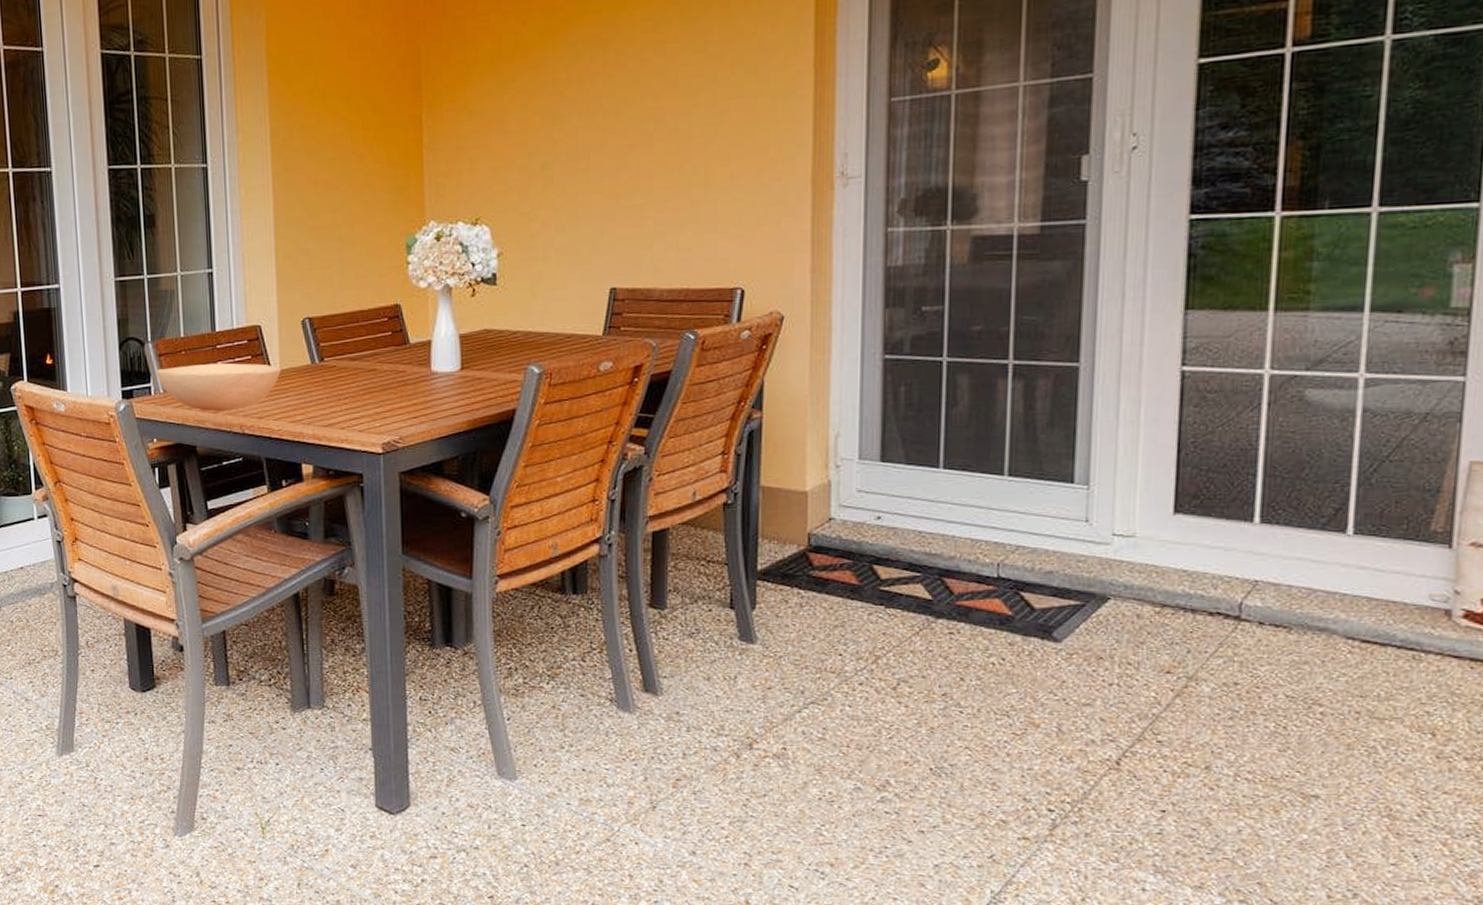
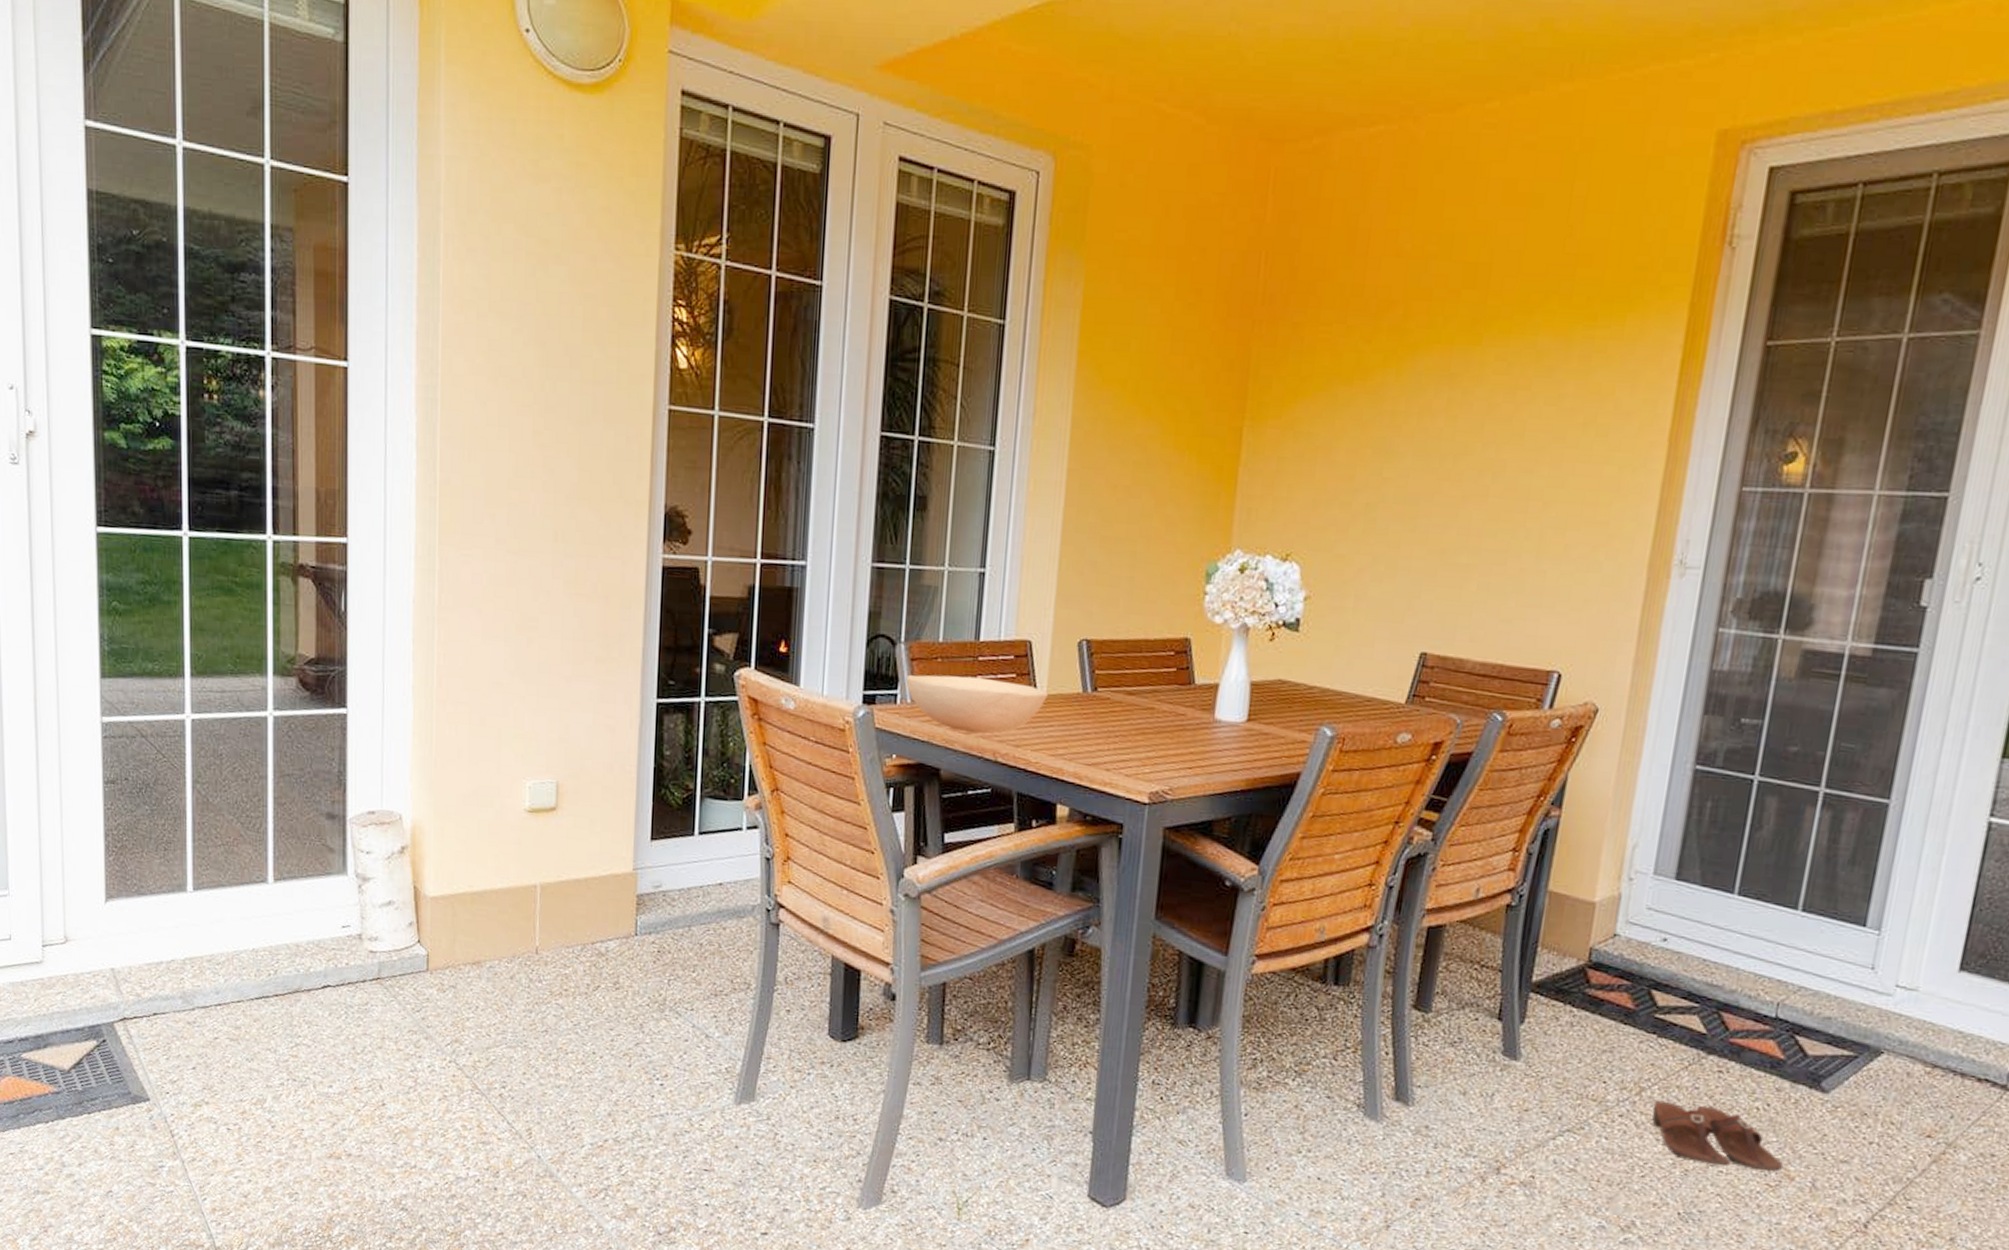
flip-flop: none [890,666,1027,721] -> present [1652,1100,1784,1171]

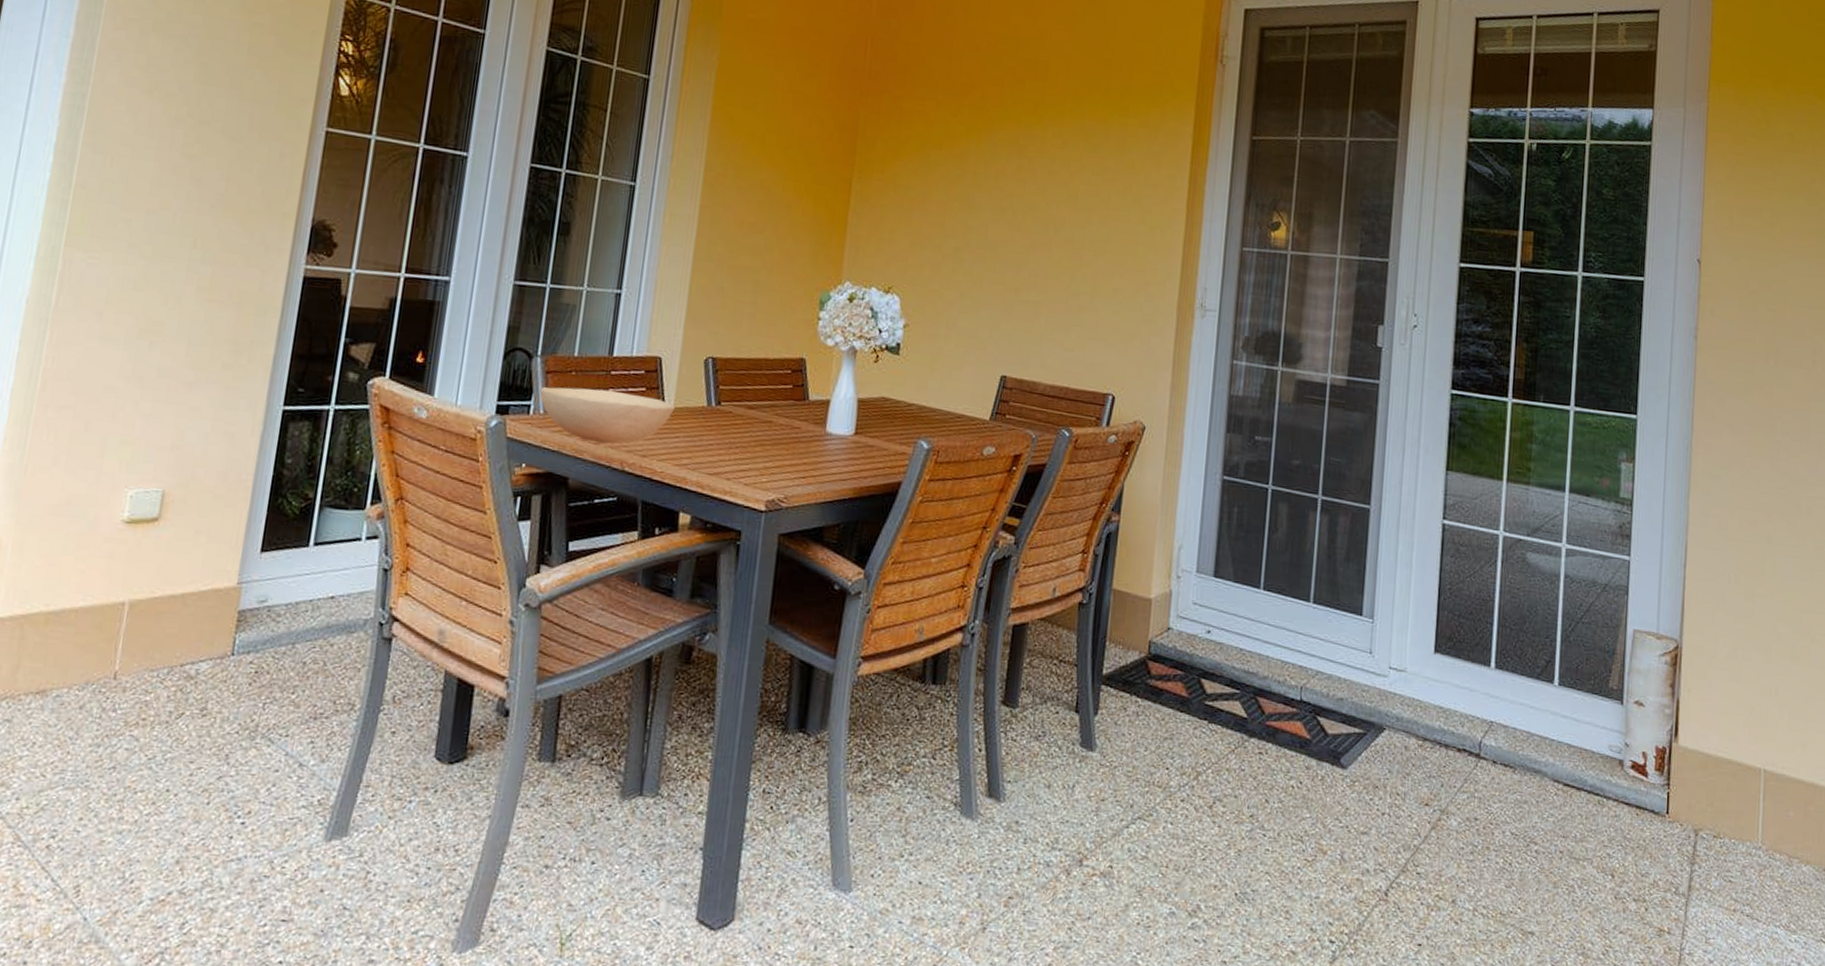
flip-flop: present [1652,1100,1784,1171] -> none [1208,783,1317,847]

